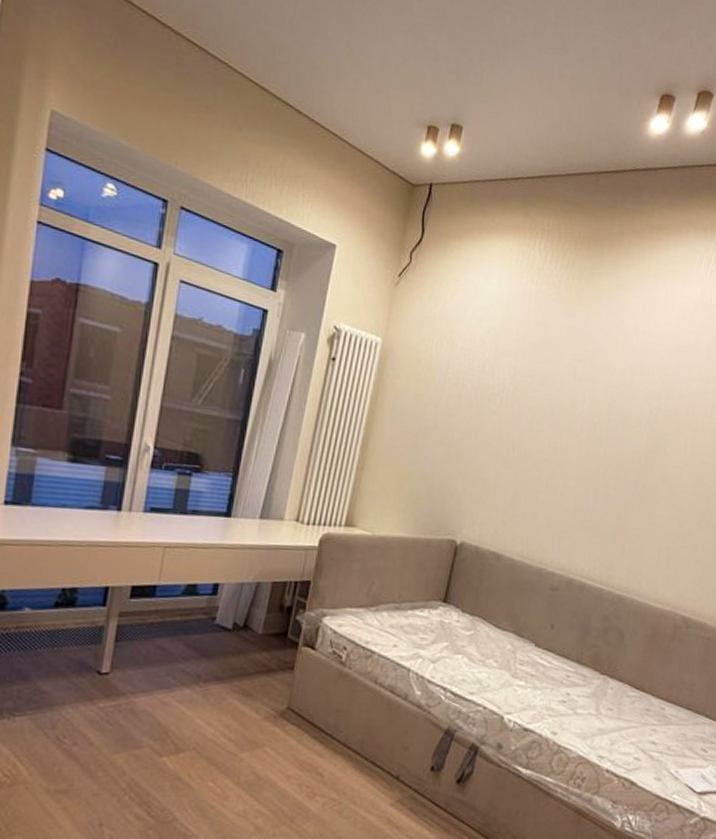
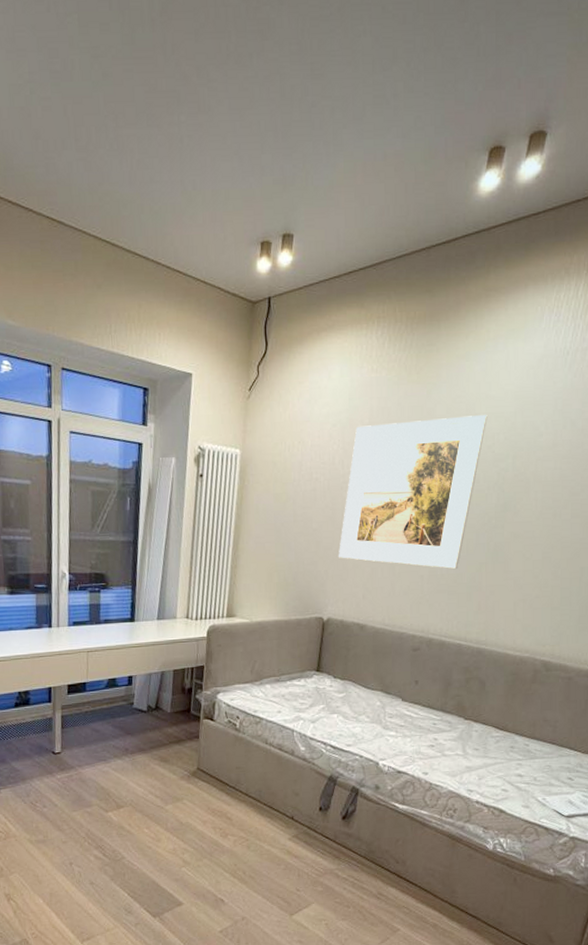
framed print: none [478,337,644,506] -> present [338,414,488,570]

